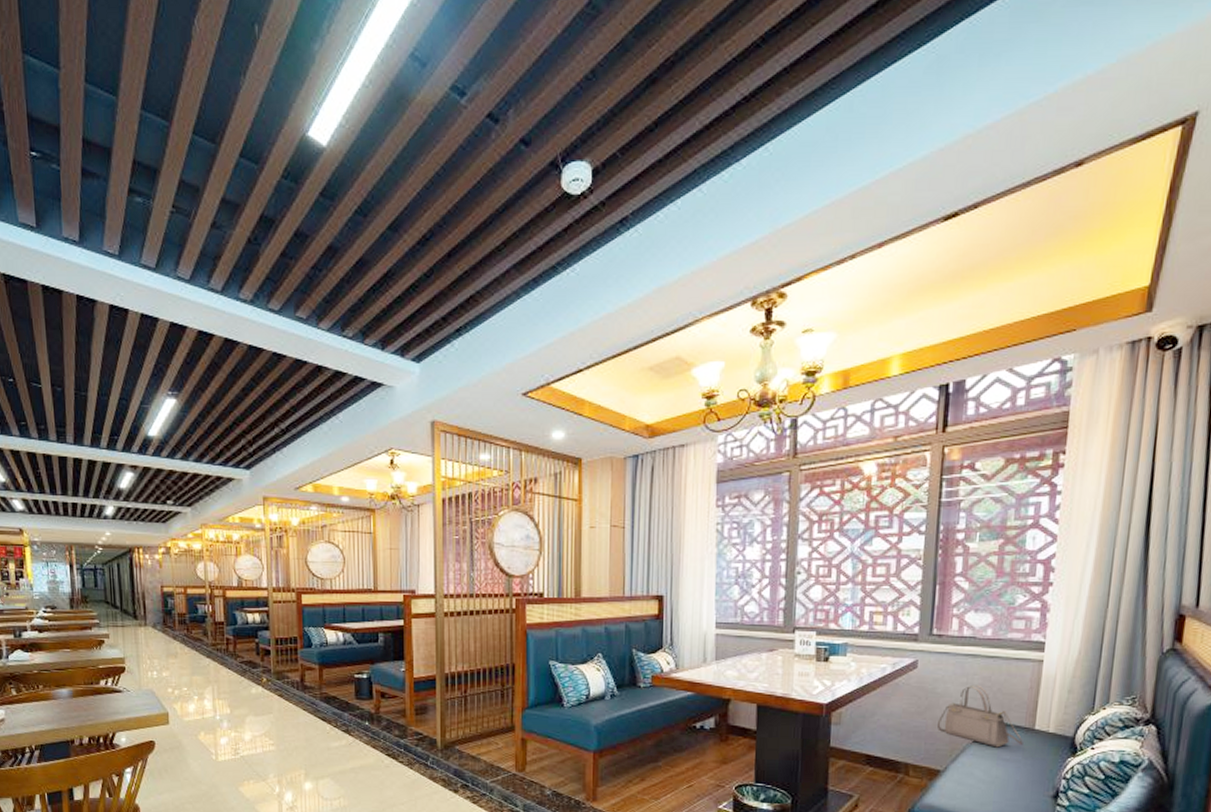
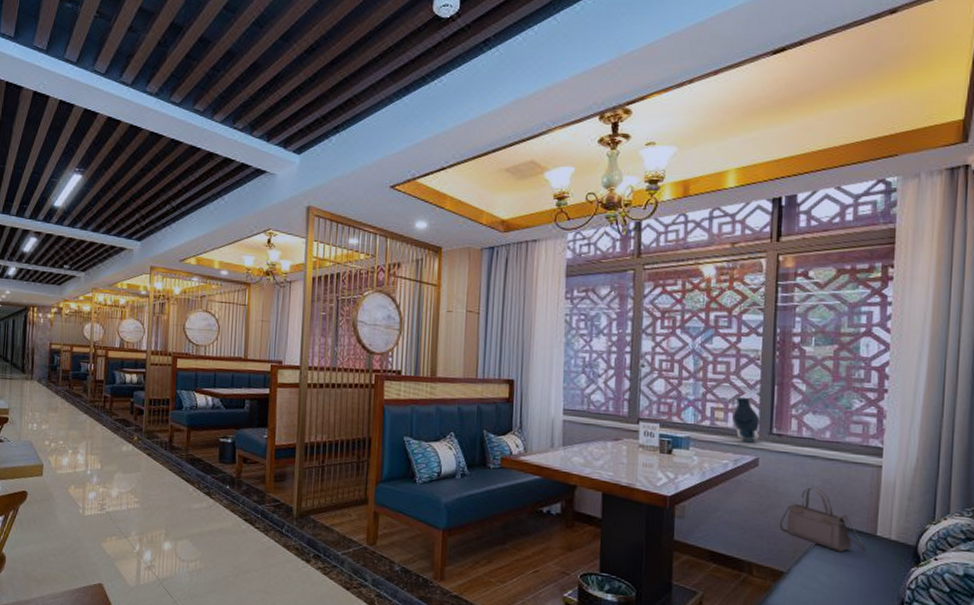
vase: none [890,598,920,645] -> present [731,396,760,443]

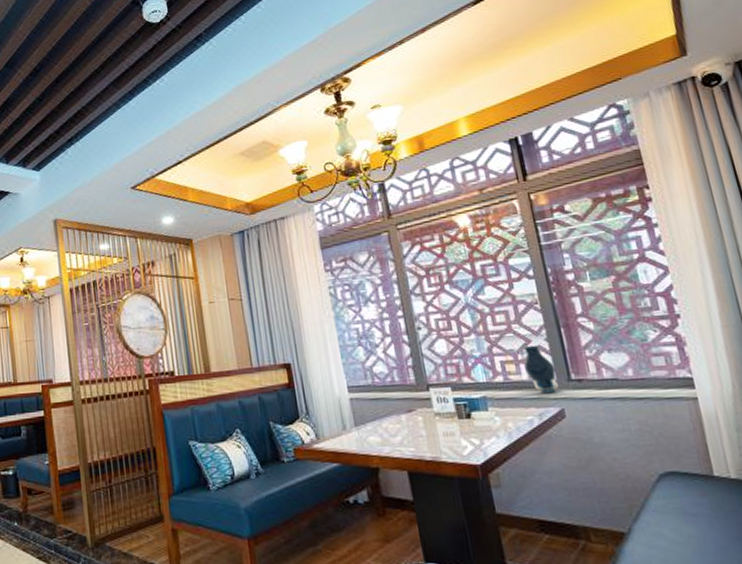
handbag: present [780,486,866,552] -> none [605,430,707,501]

